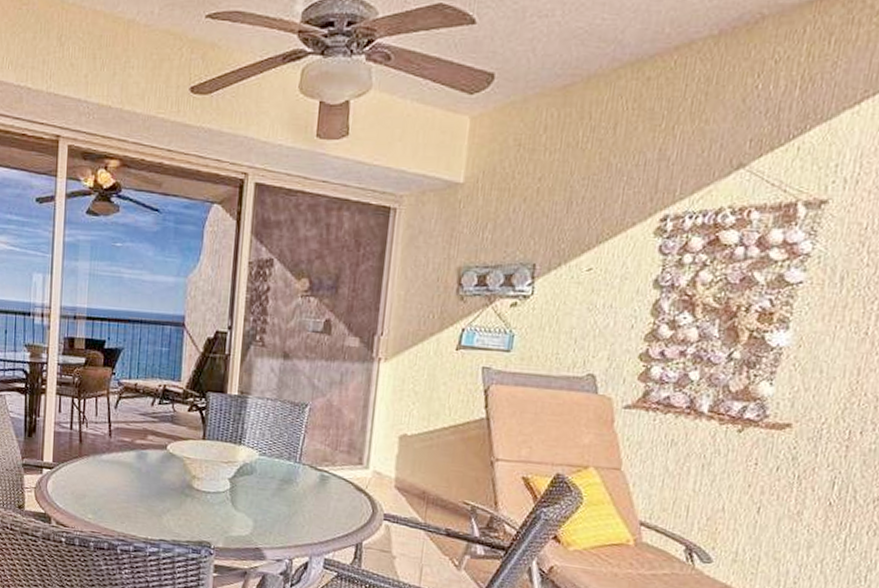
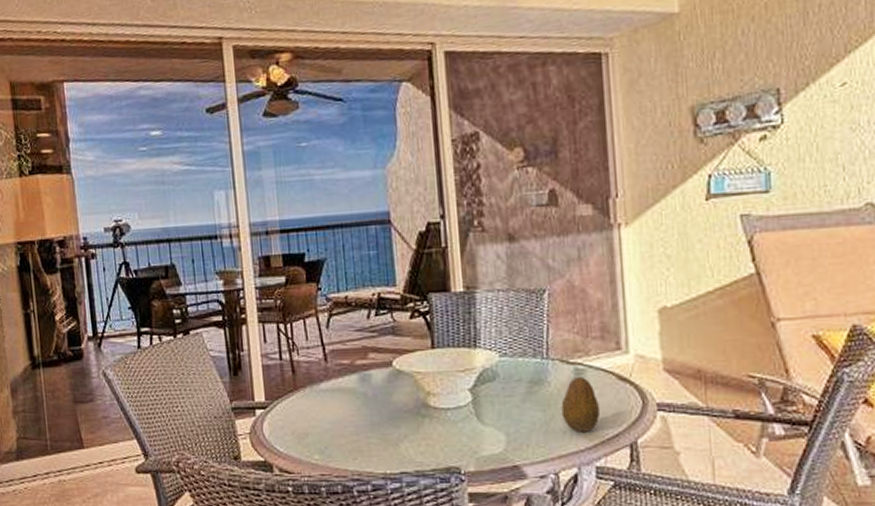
fruit: none [303,481,337,529] -> present [561,376,601,432]

